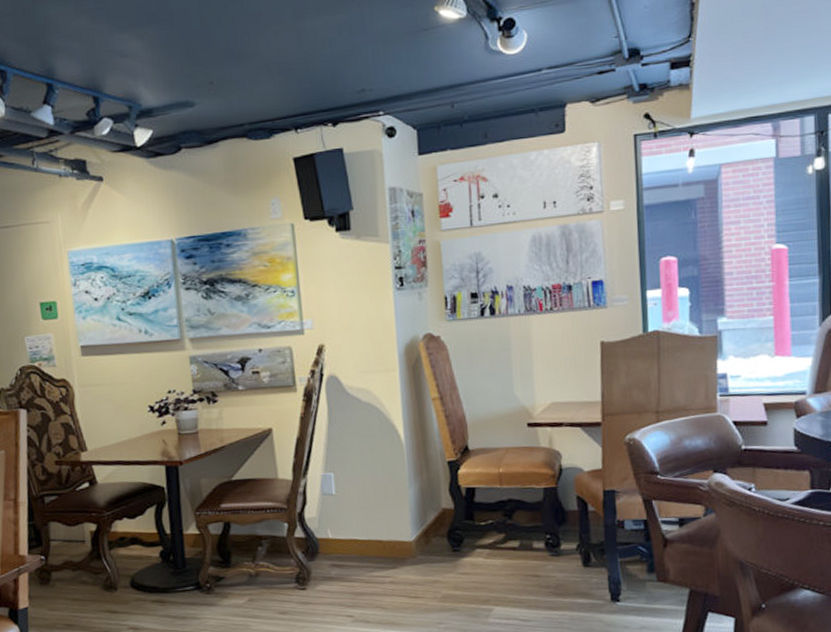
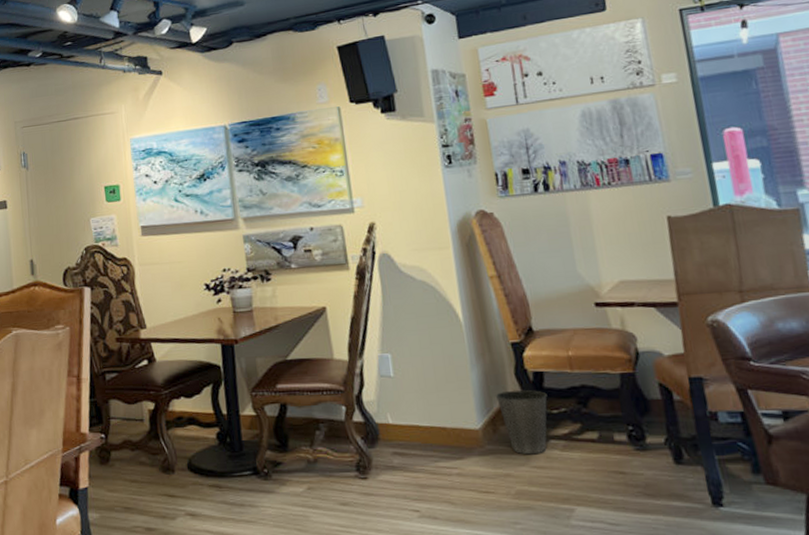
waste basket: none [429,504,477,563] -> present [495,389,547,455]

